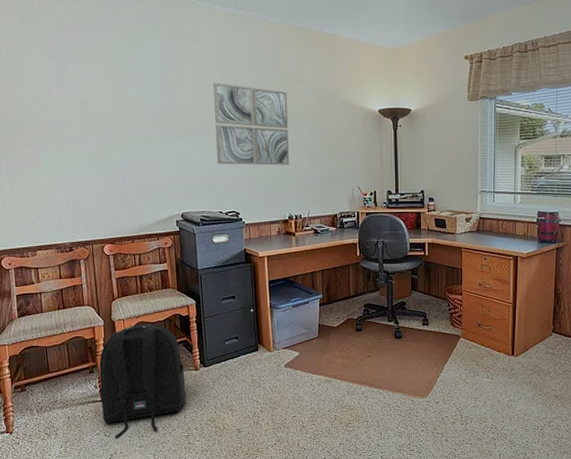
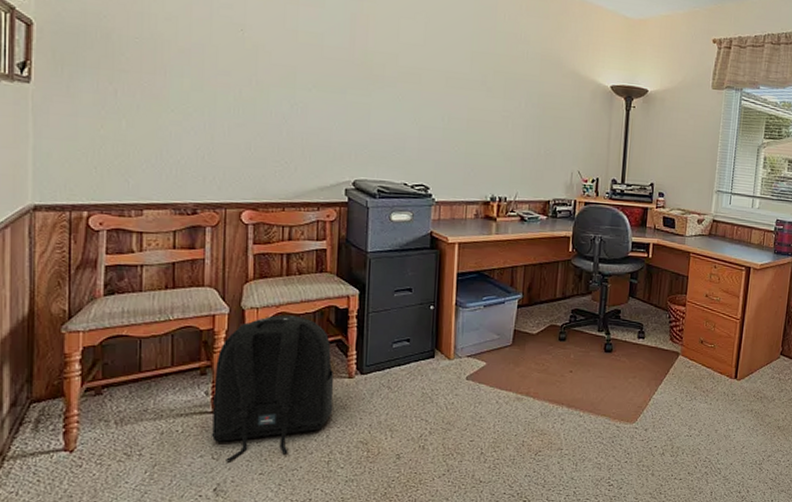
wall art: present [213,83,290,166] -> none [407,27,505,137]

